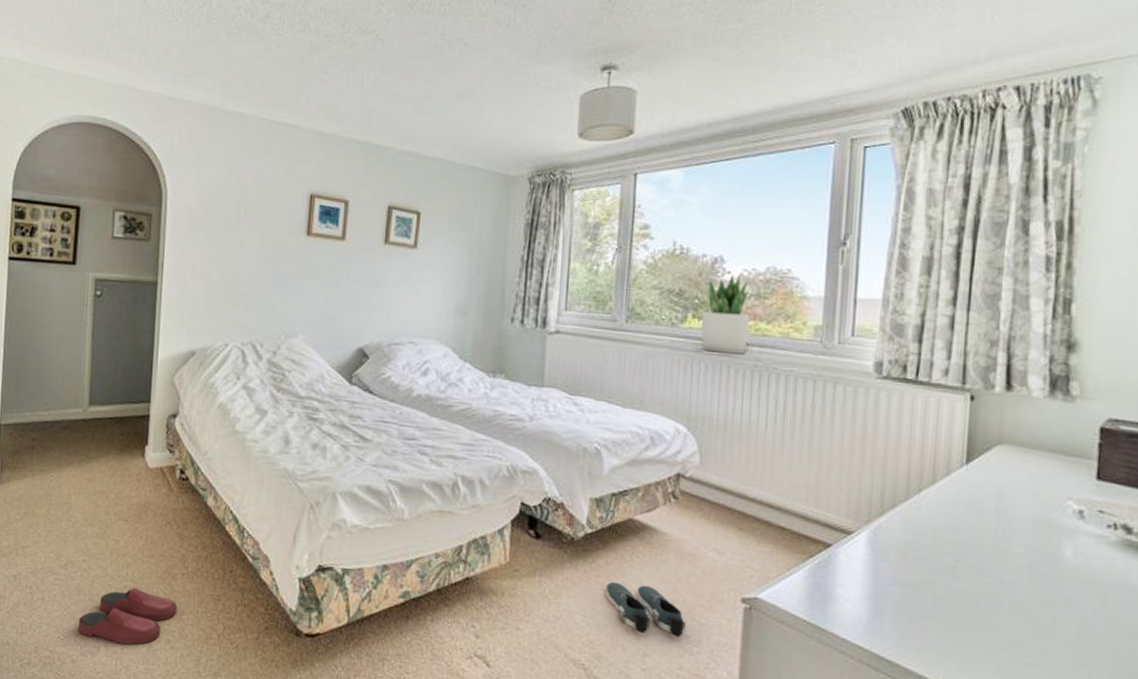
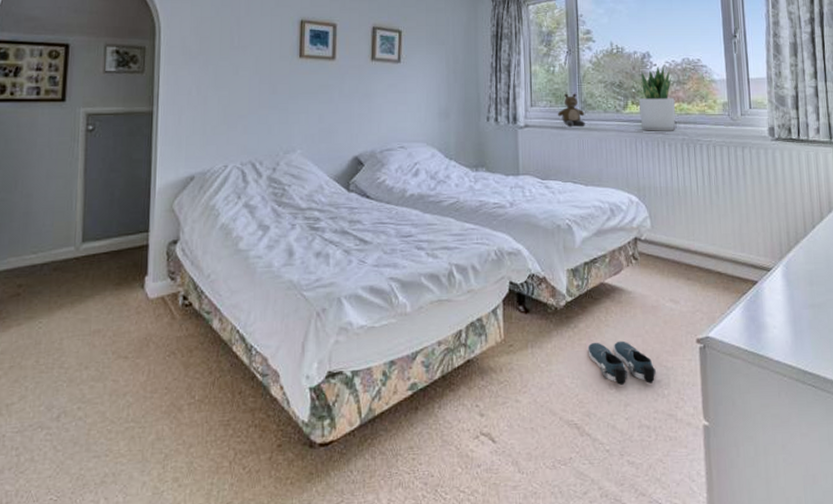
slippers: present [77,587,178,645] -> none [73,427,185,493]
bear: none [596,298,631,340] -> present [557,93,585,128]

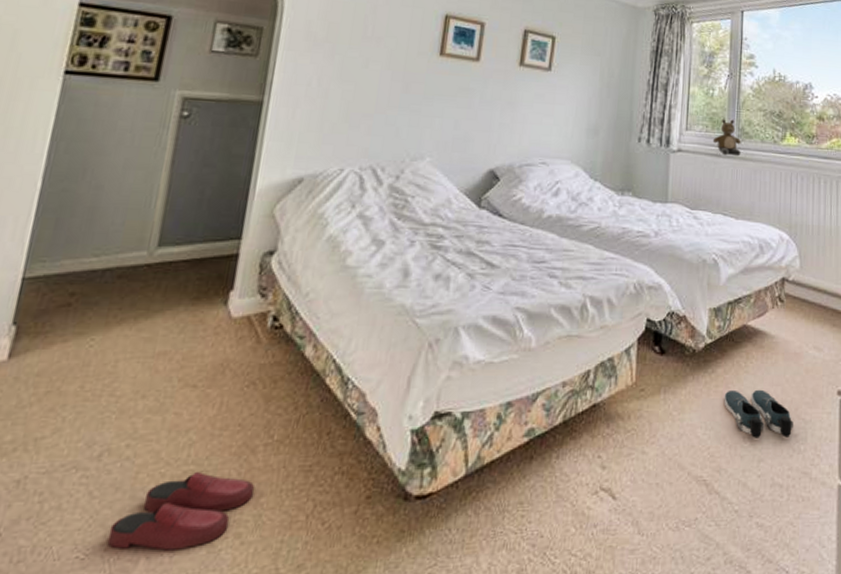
slippers: none [73,427,185,493] -> present [107,471,255,551]
planter: present [639,67,676,131] -> none [797,99,833,167]

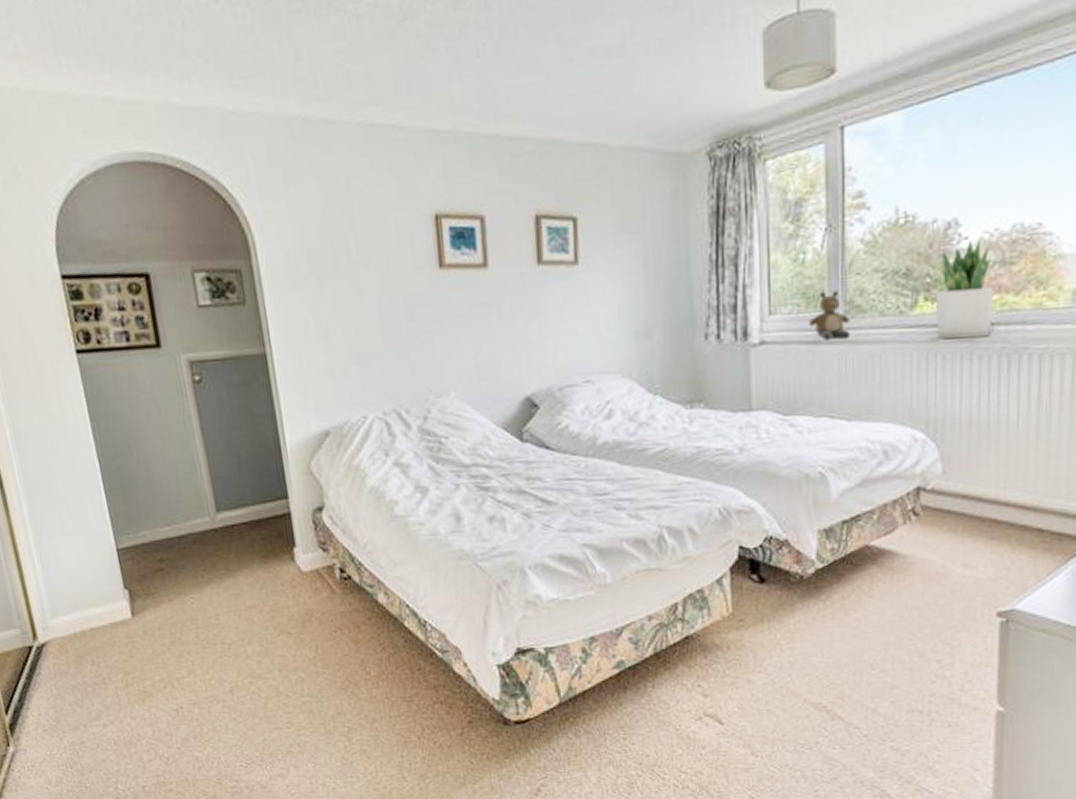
slippers: present [107,471,255,551] -> none [258,701,368,762]
shoe: present [724,389,793,440] -> none [843,614,936,666]
planter: none [797,99,833,167] -> present [936,240,993,340]

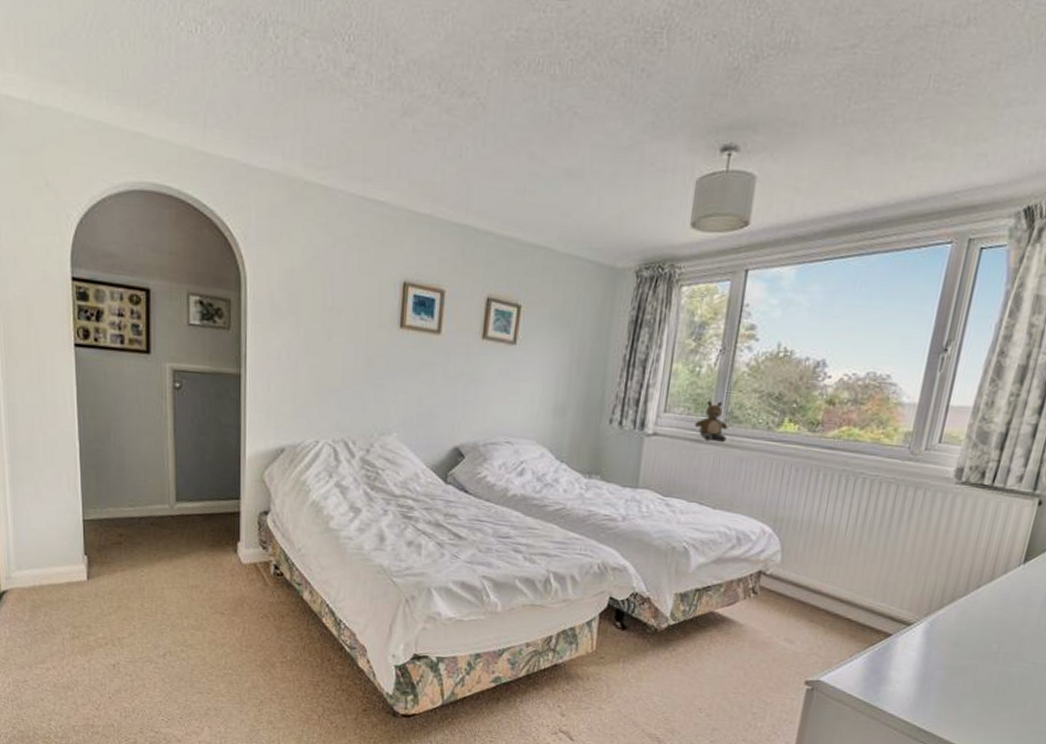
planter: present [936,240,993,340] -> none [795,379,848,459]

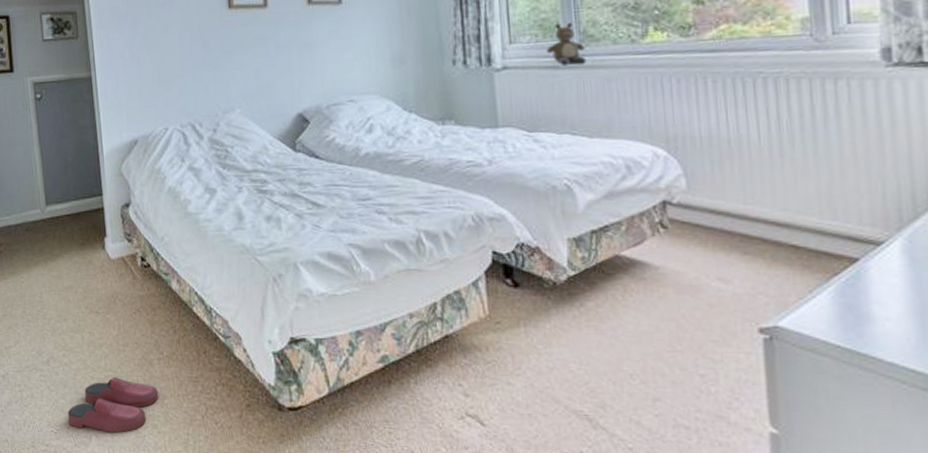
slippers: none [181,674,278,726] -> present [67,376,159,433]

